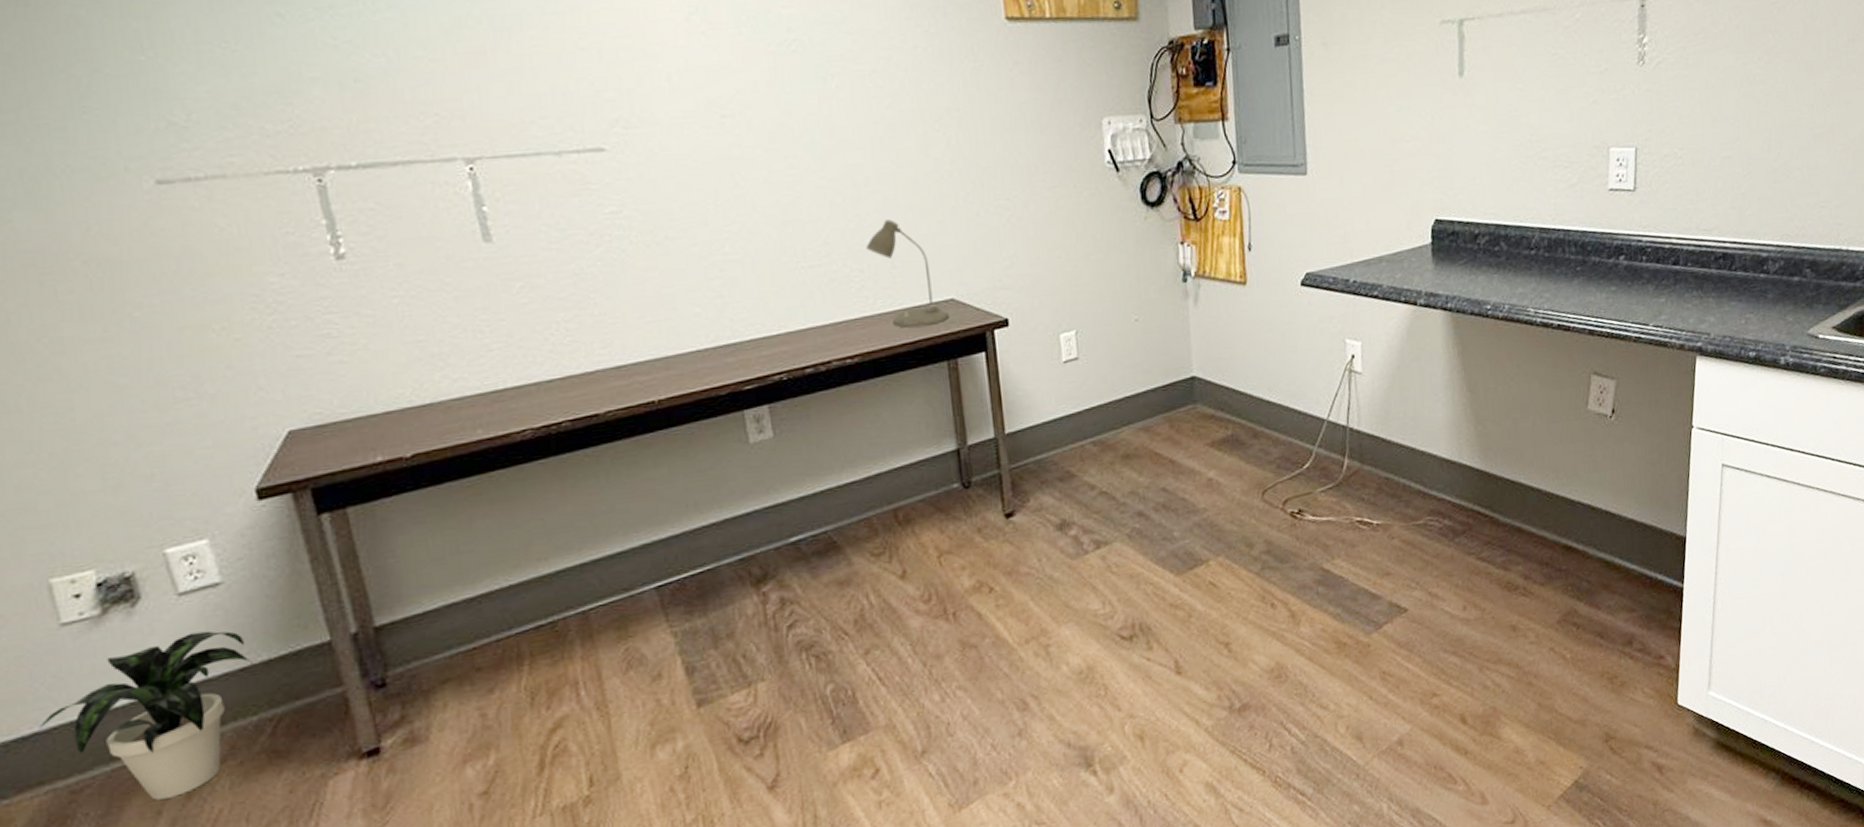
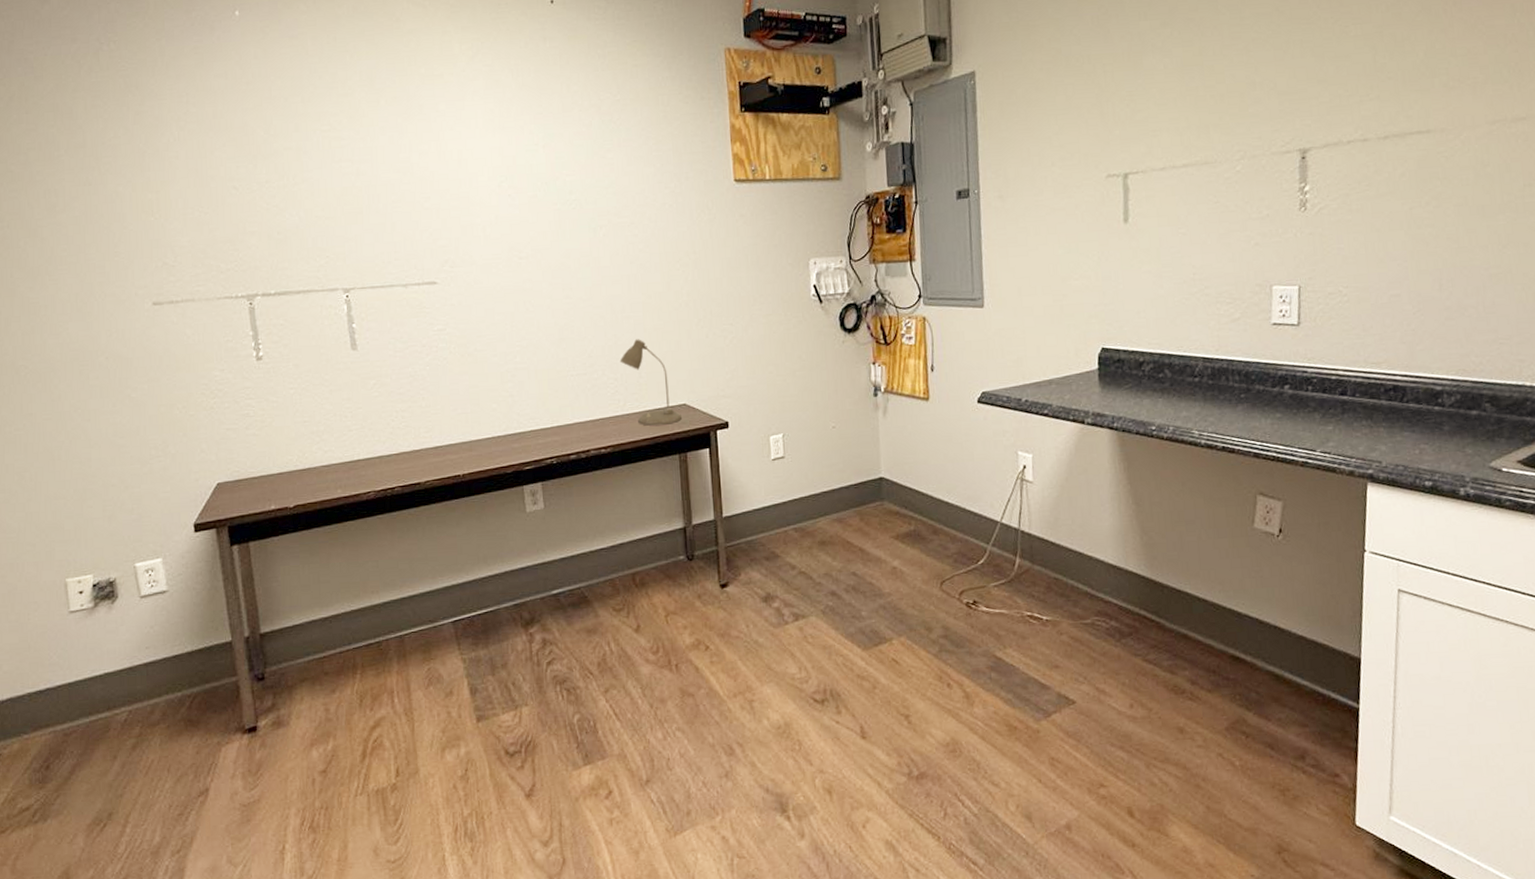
potted plant: present [39,630,253,800] -> none [50,625,181,747]

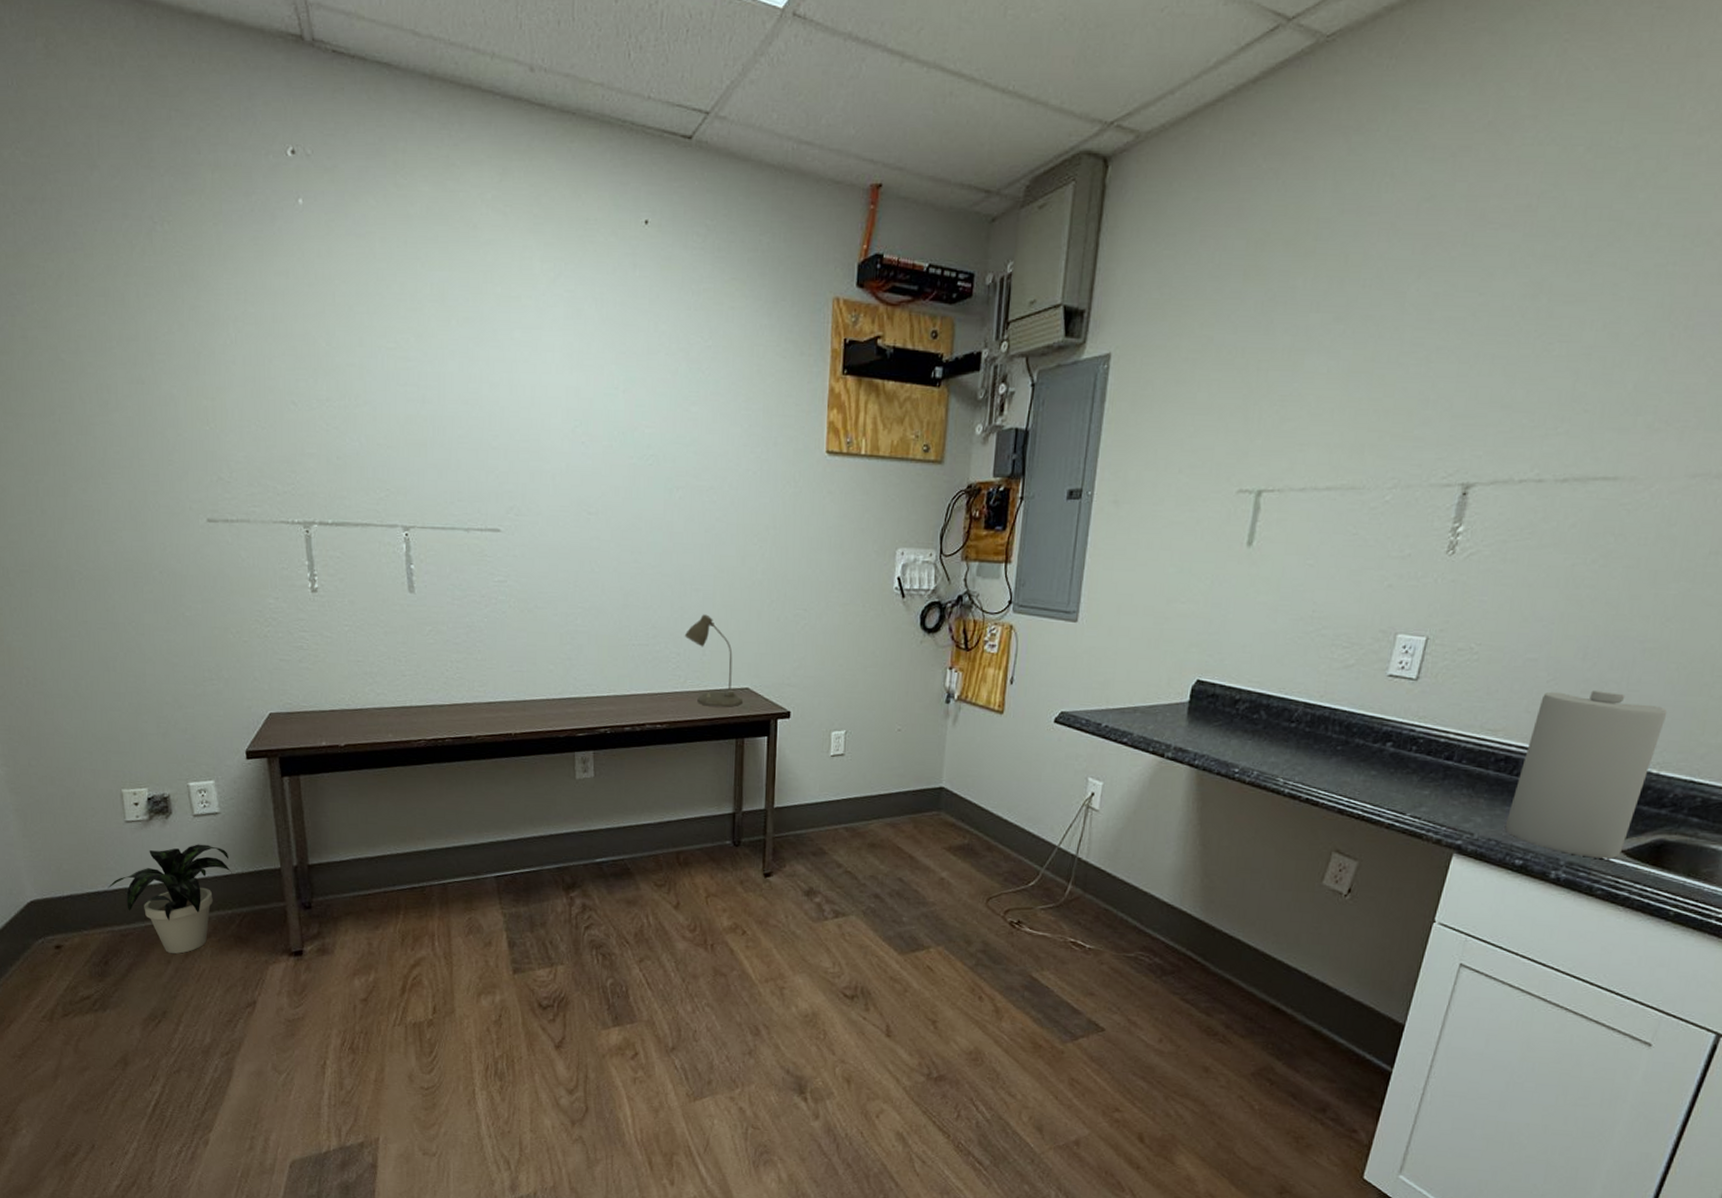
potted plant: none [50,625,181,747] -> present [108,844,232,954]
paper towel holder: none [1408,316,1525,472] -> present [1505,690,1668,859]

